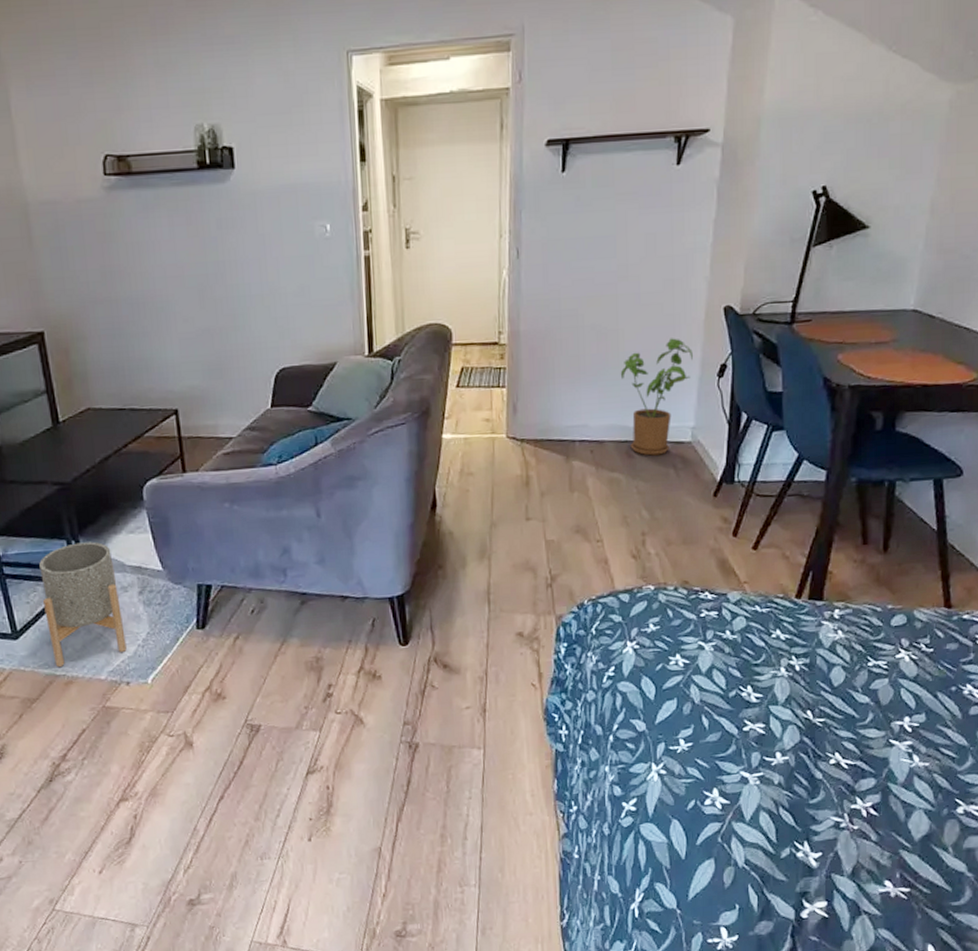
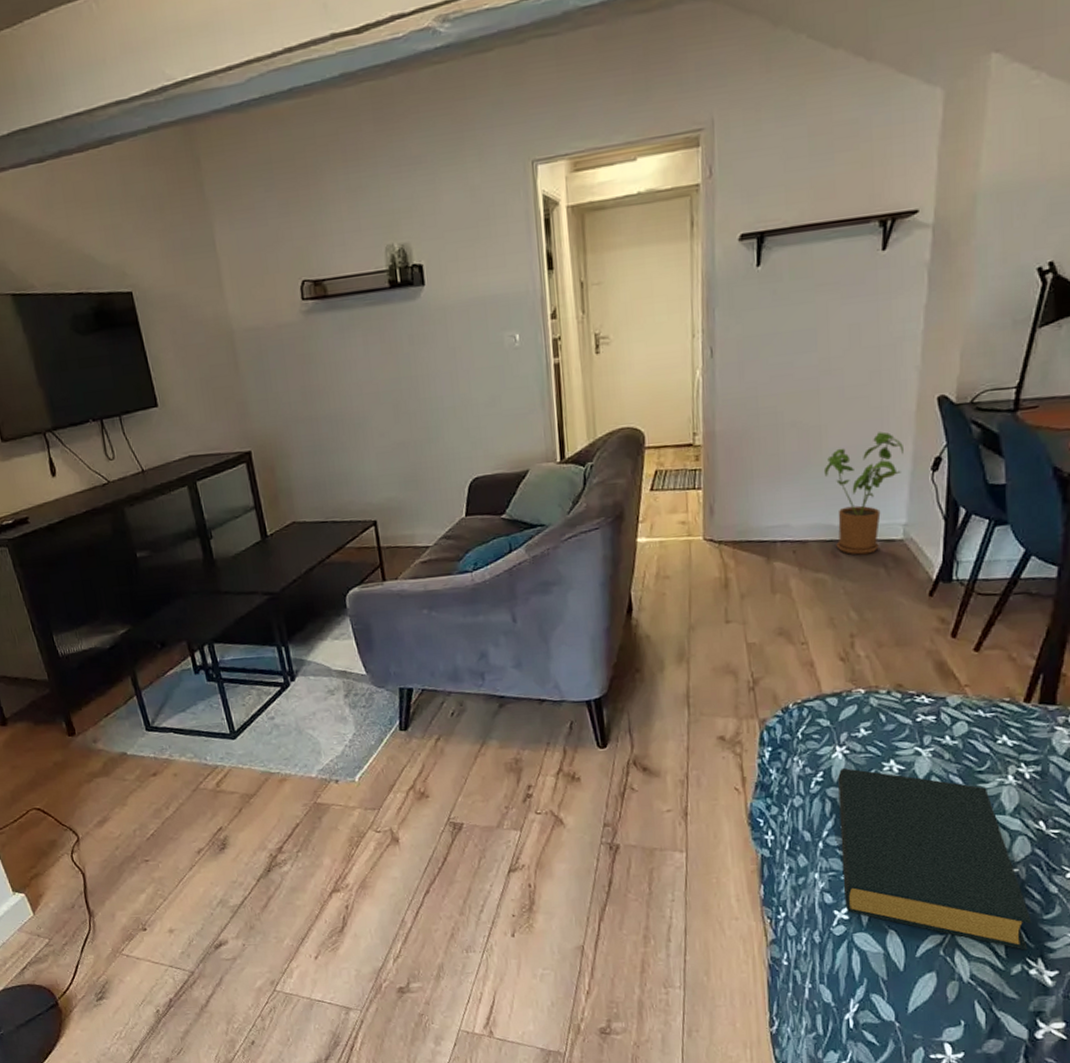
planter: present [39,541,127,667] -> none [253,648,335,765]
hardback book: none [628,663,800,834] -> present [838,768,1032,950]

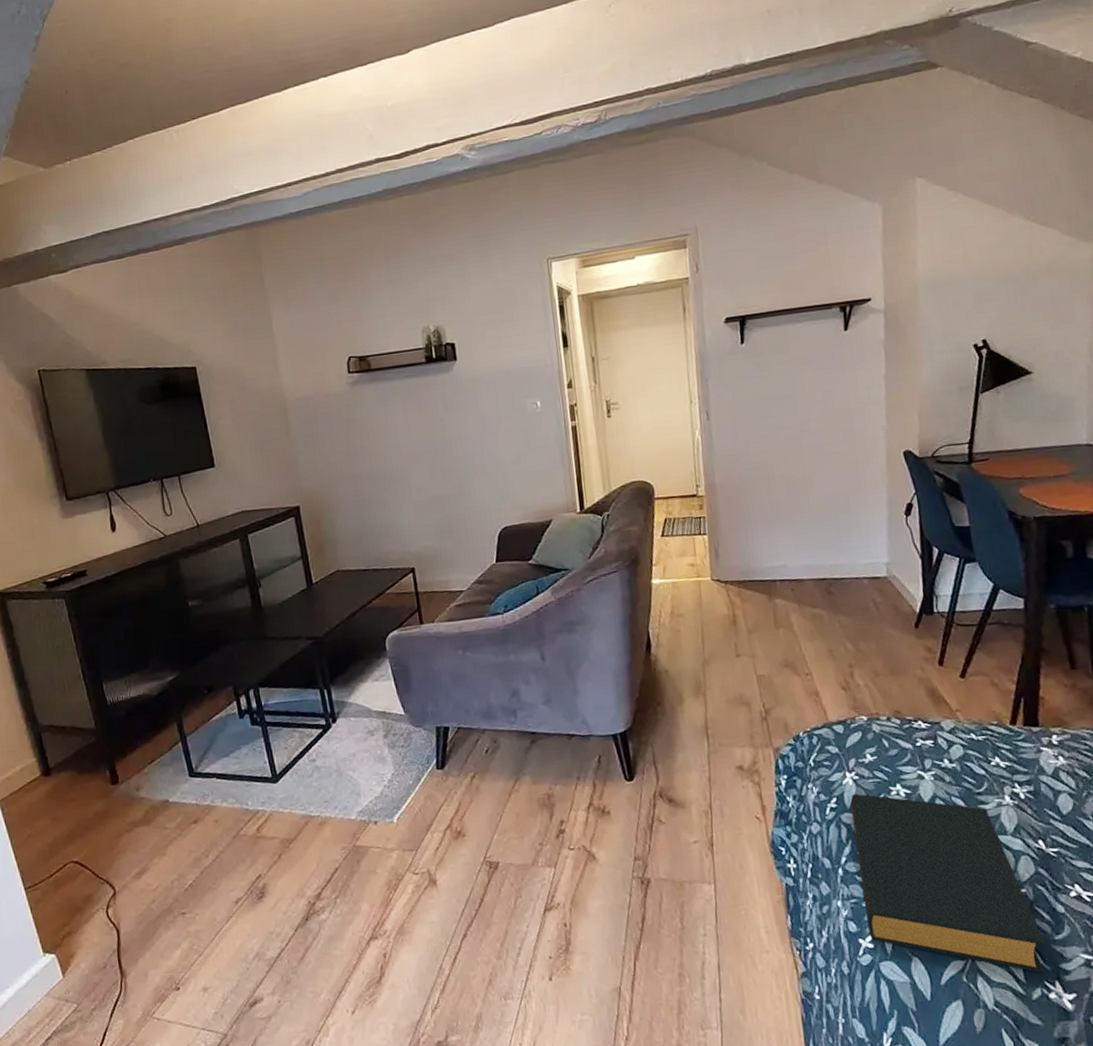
house plant: present [823,431,903,555] -> none [812,482,880,592]

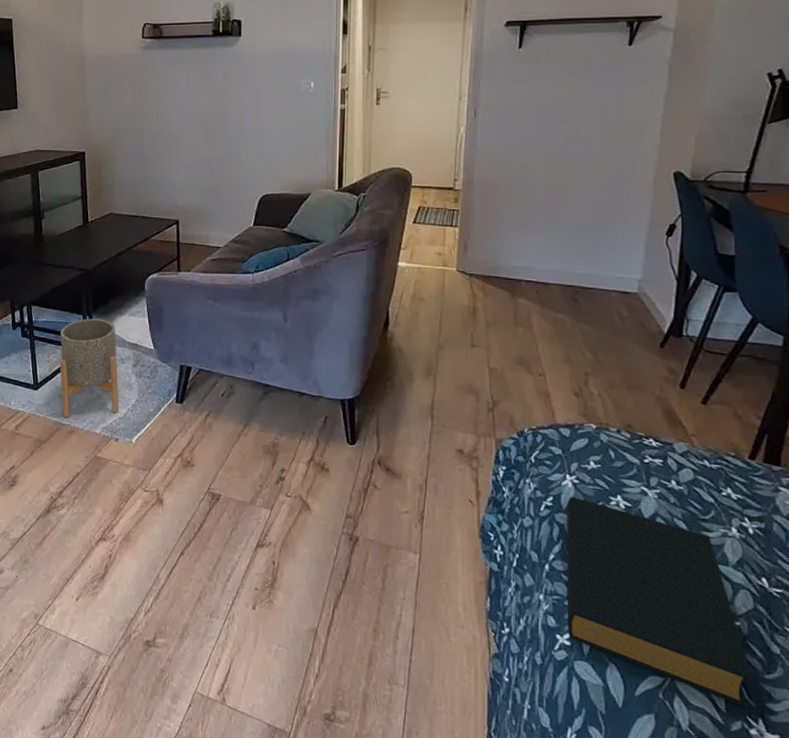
planter: none [296,690,374,808] -> present [60,318,119,417]

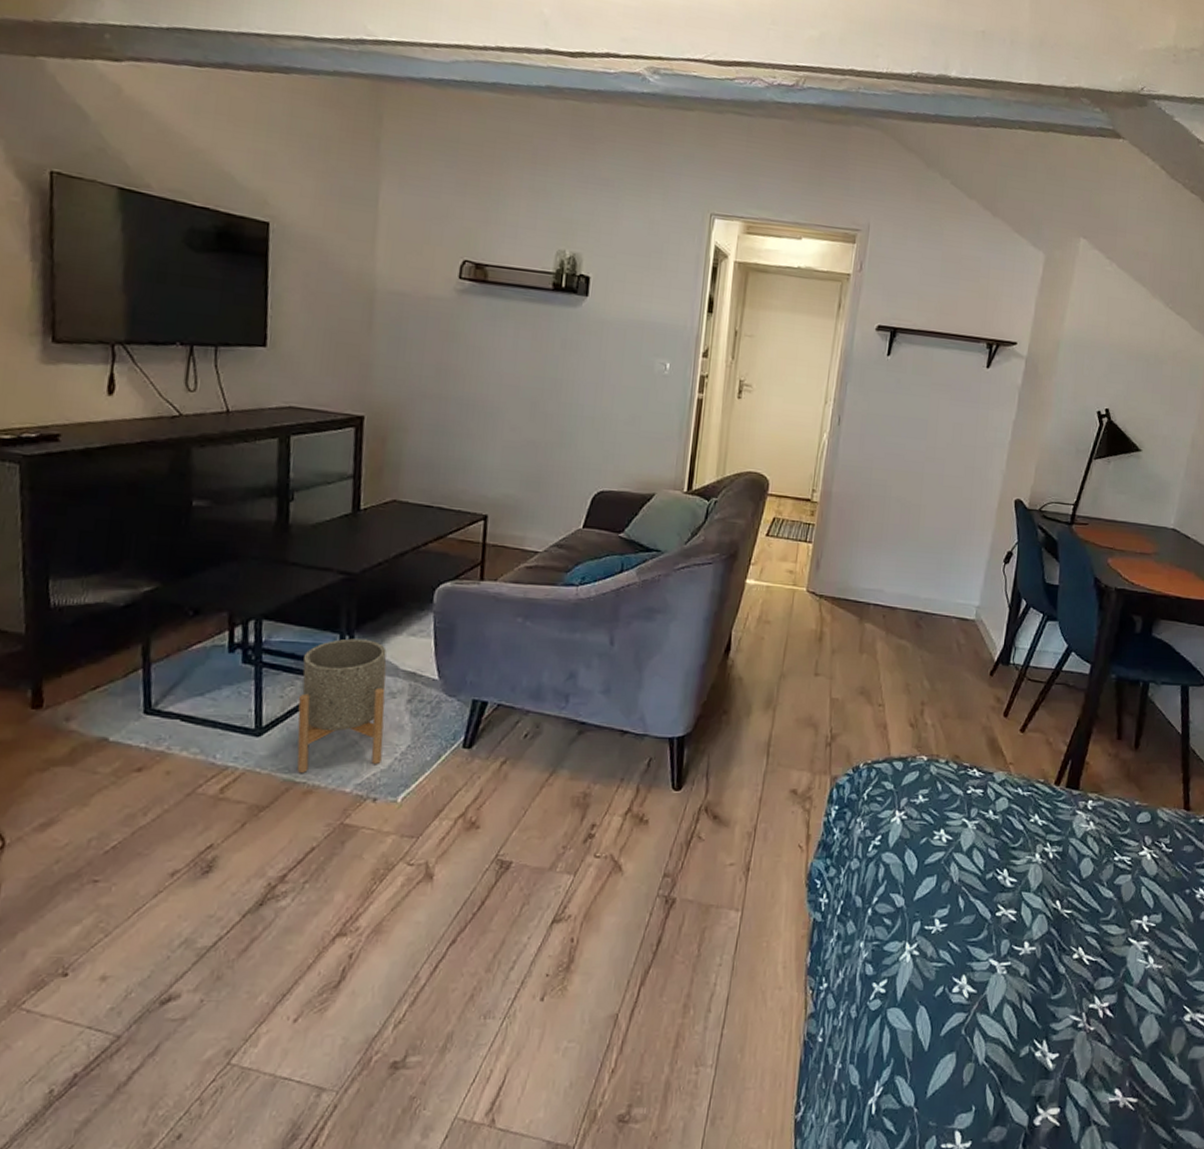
hardback book: present [566,497,753,708] -> none [884,834,1042,1031]

